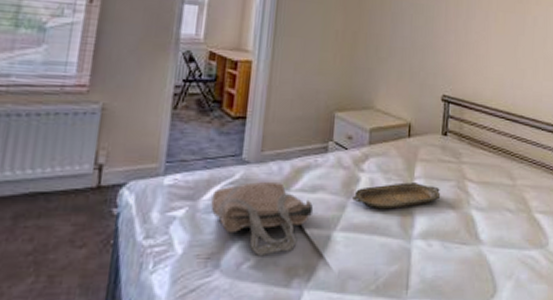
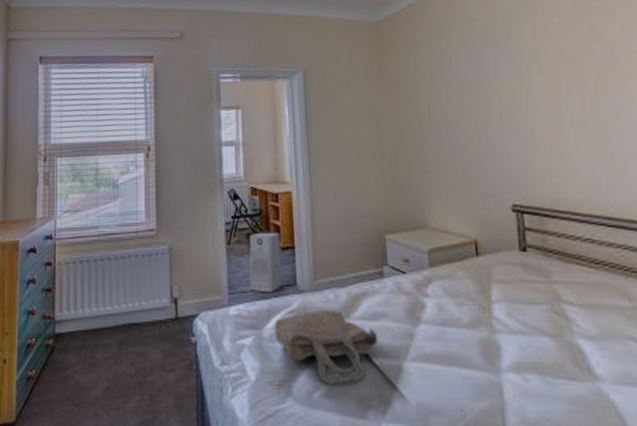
air purifier: none [191,99,234,163] -> present [249,232,283,293]
serving tray: present [351,182,441,210] -> none [418,307,531,339]

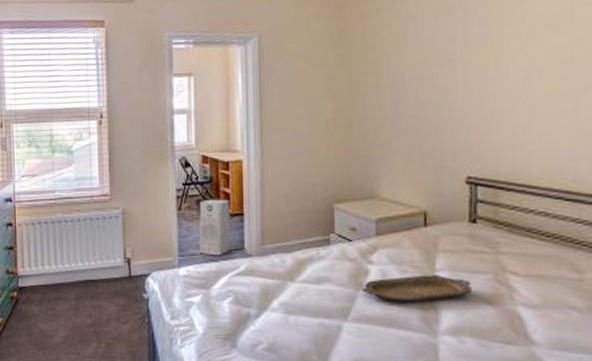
tote bag: present [274,311,379,385] -> none [222,273,321,340]
serving tray: none [418,307,531,339] -> present [361,275,473,303]

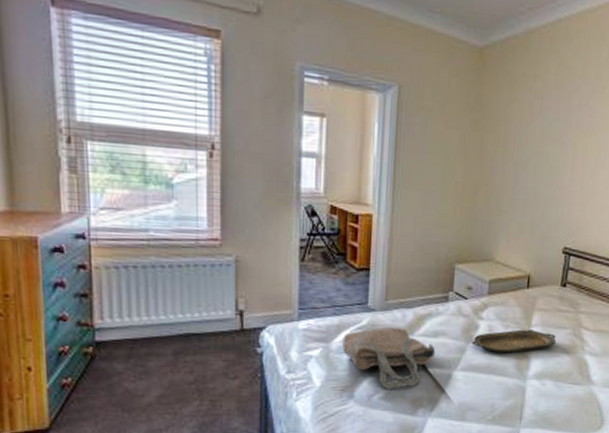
air purifier: present [199,199,231,256] -> none [321,252,357,310]
tote bag: none [222,273,321,340] -> present [342,327,436,389]

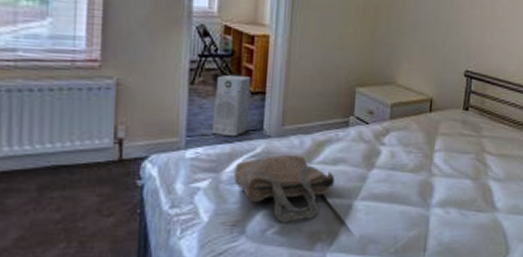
air purifier: none [321,252,357,310] -> present [211,74,252,137]
serving tray: present [470,330,557,354] -> none [372,155,460,181]

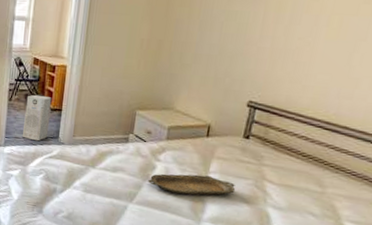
tote bag: present [234,155,336,223] -> none [36,158,114,212]
serving tray: none [372,155,460,181] -> present [147,173,236,196]

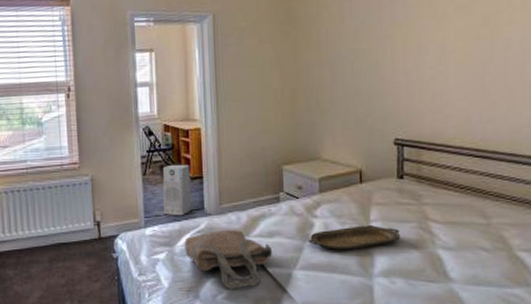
tote bag: none [36,158,114,212] -> present [184,230,273,289]

